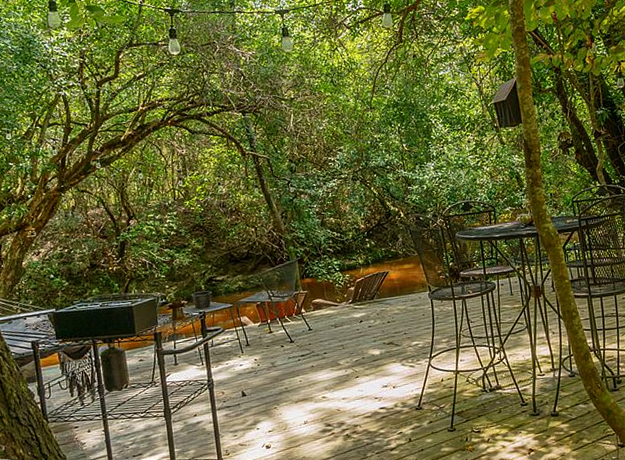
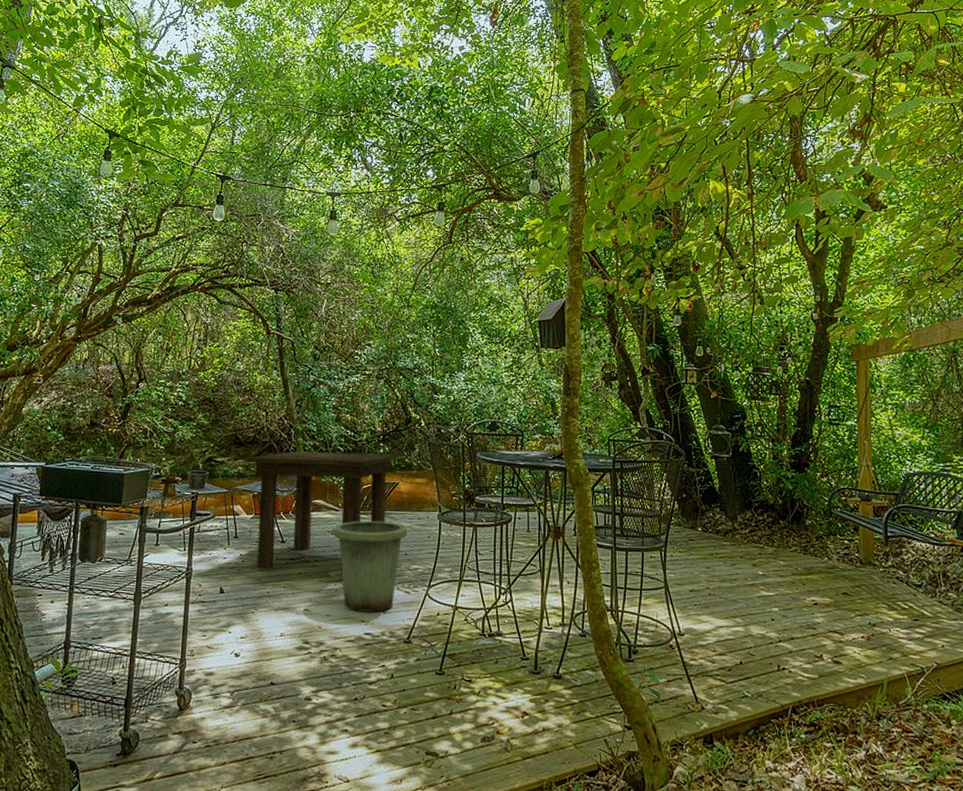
dining table: none [244,246,385,369] -> present [246,451,399,576]
trash can: none [336,307,404,391] -> present [333,521,408,612]

